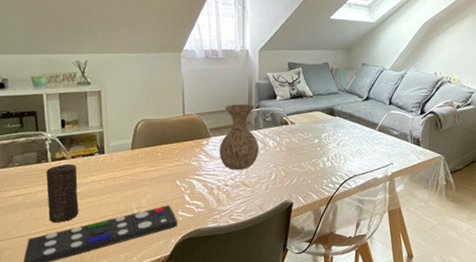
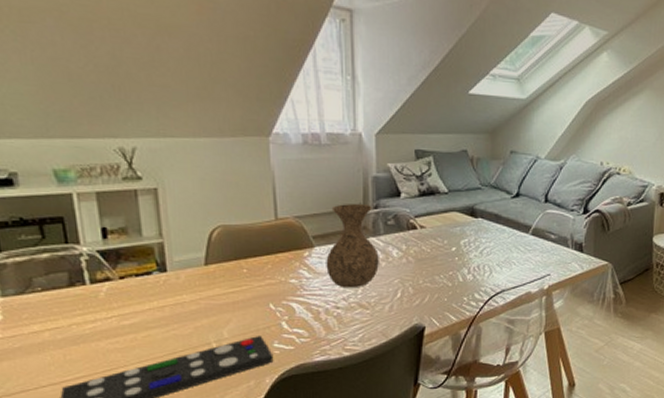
candle: present [46,163,79,223] -> none [82,286,134,365]

